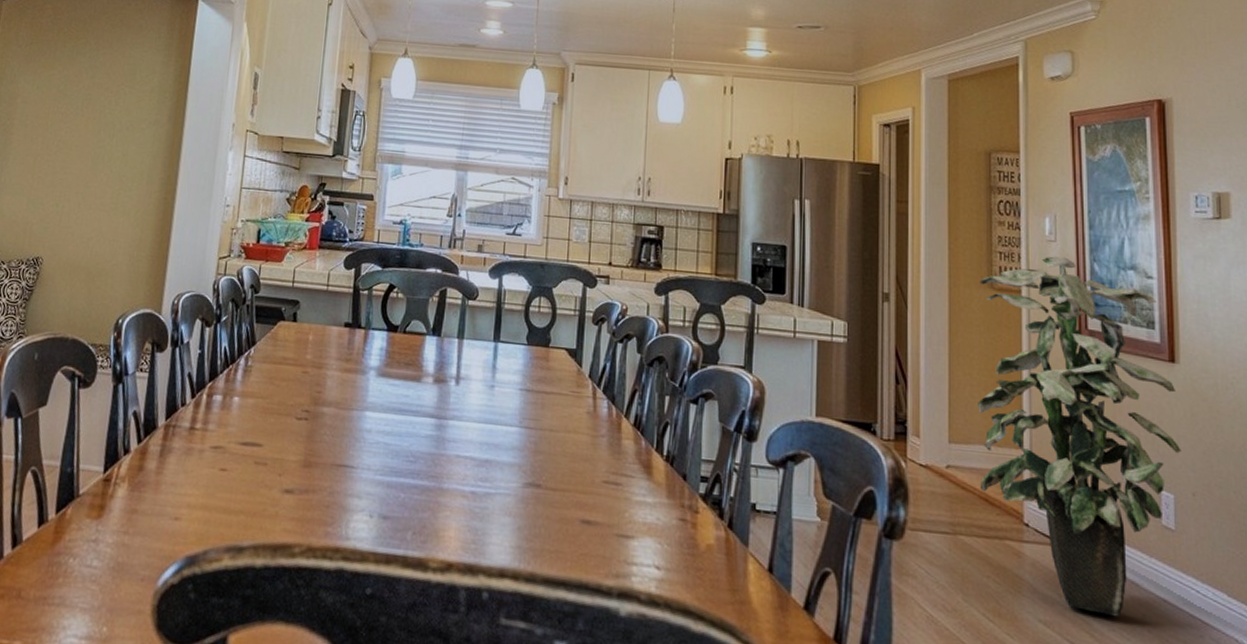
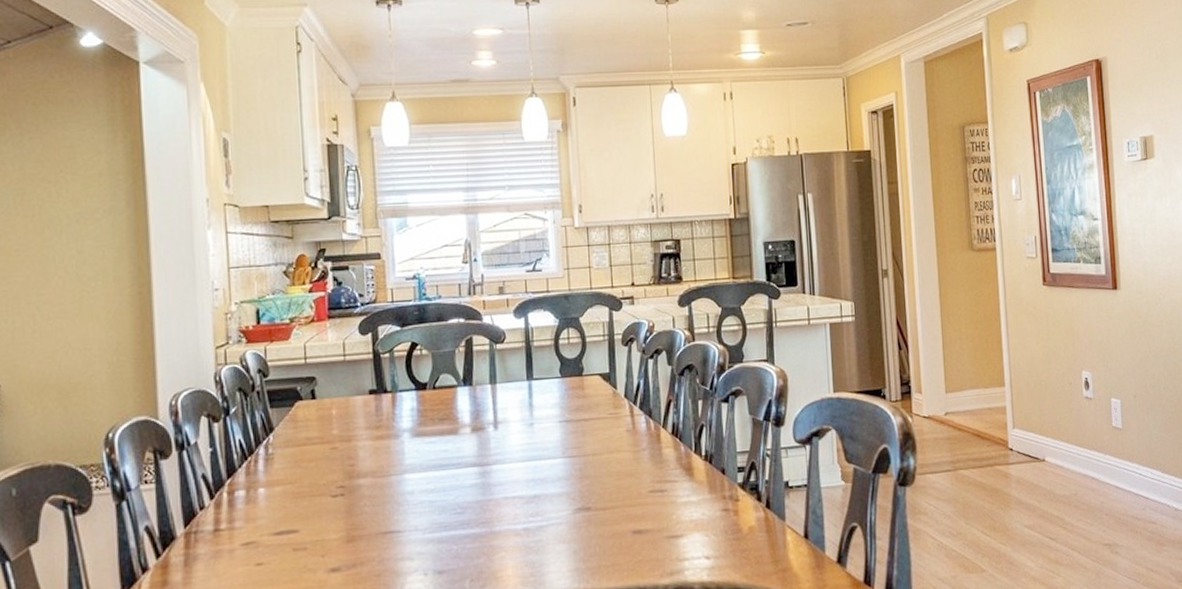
indoor plant: present [978,256,1181,616] -> none [962,212,1125,510]

